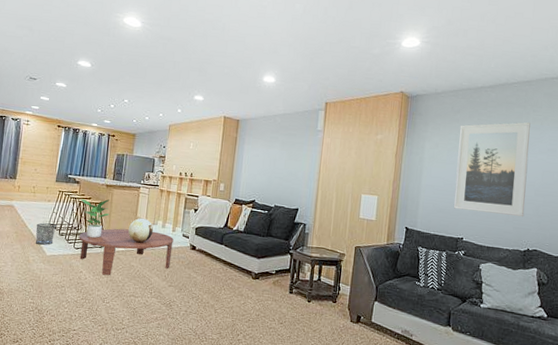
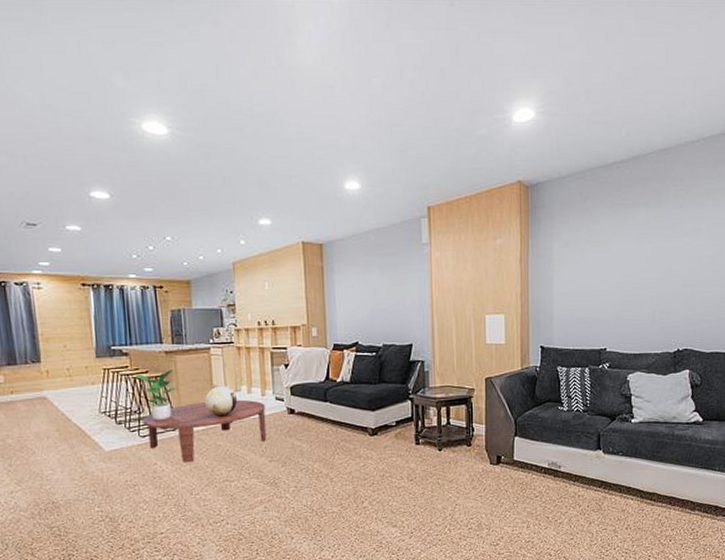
waste bin: present [35,223,57,245] -> none [82,411,111,440]
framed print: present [453,122,531,217] -> none [591,199,672,316]

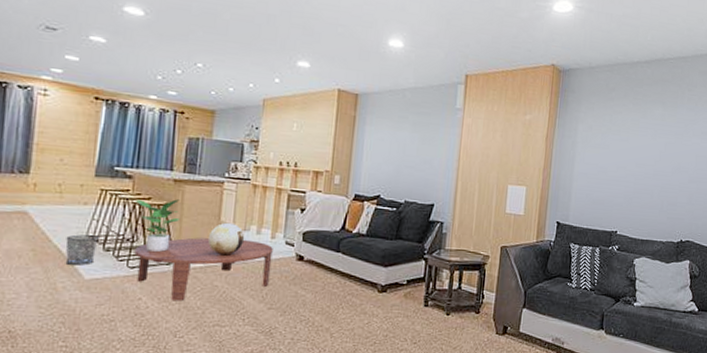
waste bin: none [82,411,111,440] -> present [65,234,99,266]

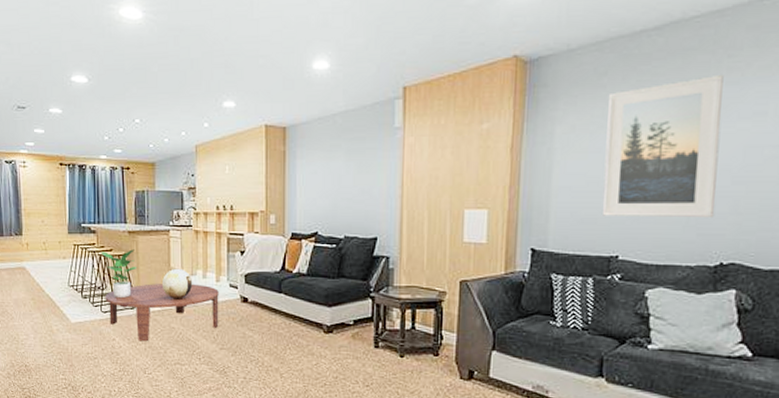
waste bin: present [65,234,99,266] -> none [54,285,77,311]
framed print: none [607,102,686,205] -> present [602,74,724,217]

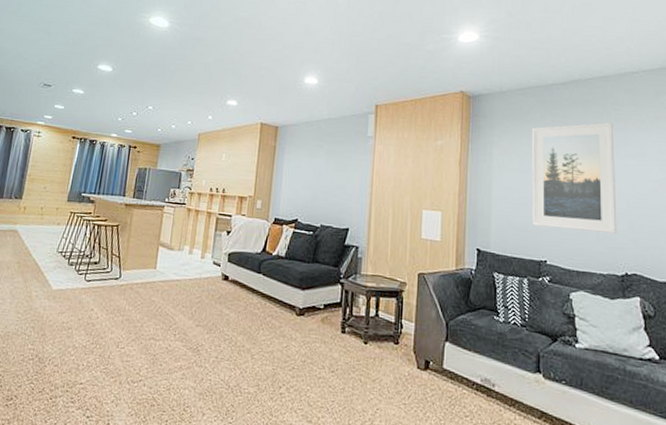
potted plant: present [101,249,138,299] -> none [95,221,128,268]
coffee table: present [105,283,219,342] -> none [91,255,202,314]
decorative sphere: present [161,268,193,299] -> none [148,242,179,273]

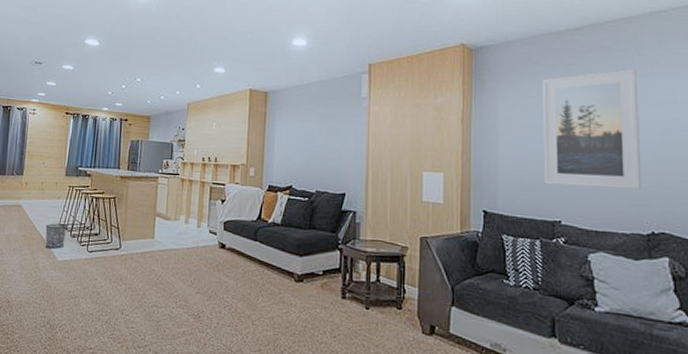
waste bin: none [39,250,66,278] -> present [45,223,68,249]

